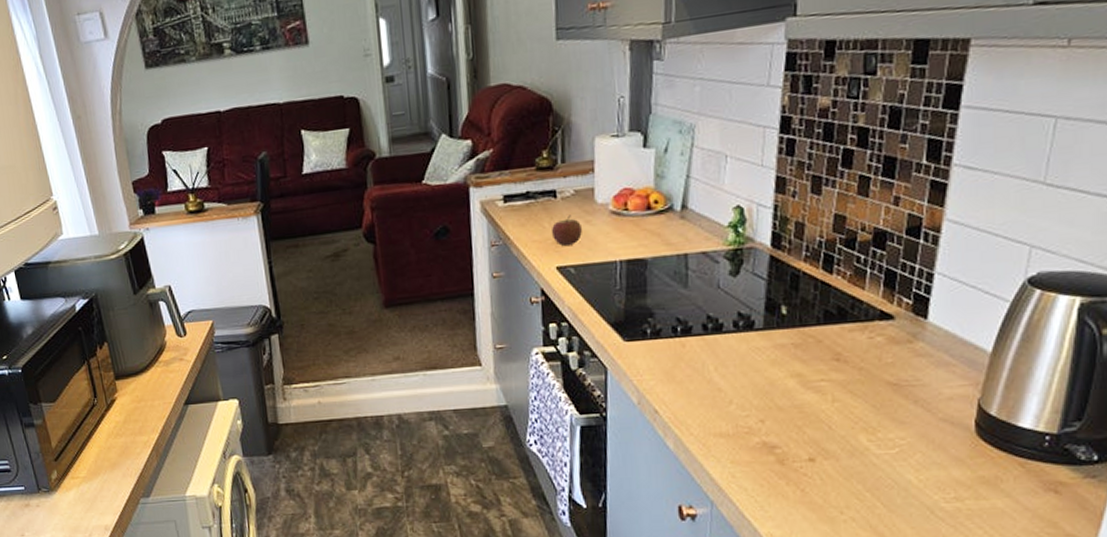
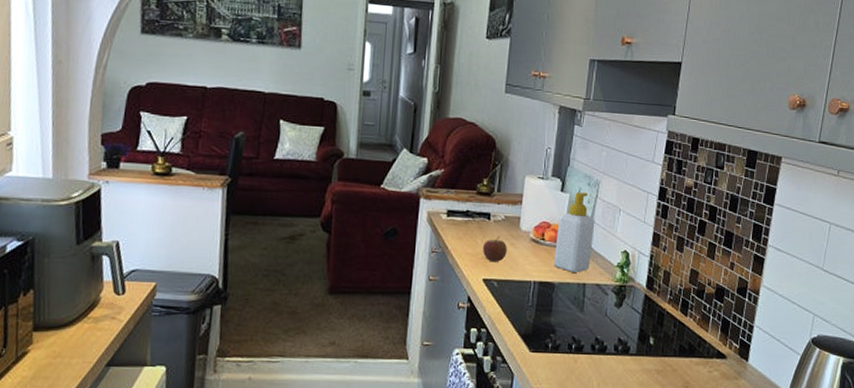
soap bottle: none [643,142,694,243] -> present [554,192,595,273]

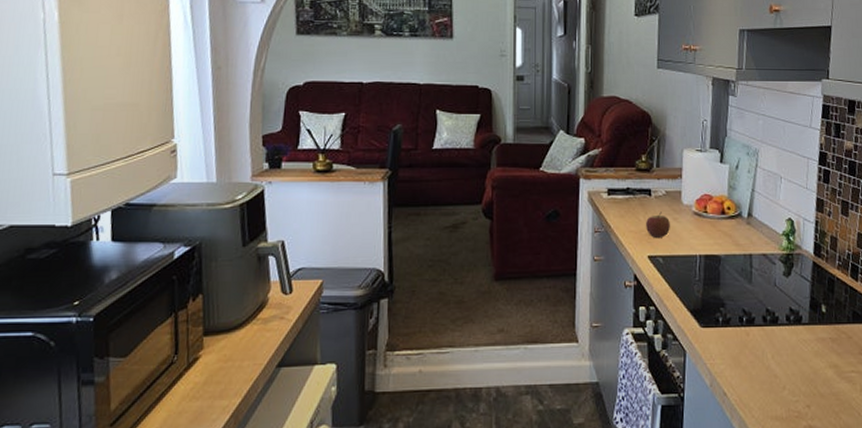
soap bottle: present [554,192,595,273] -> none [718,161,757,244]

